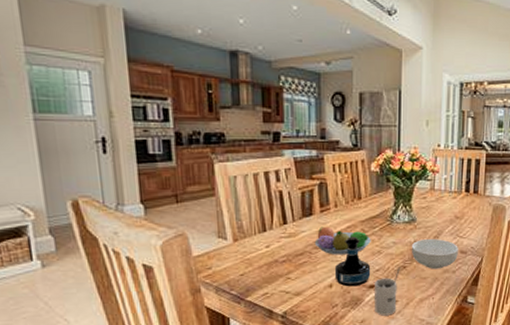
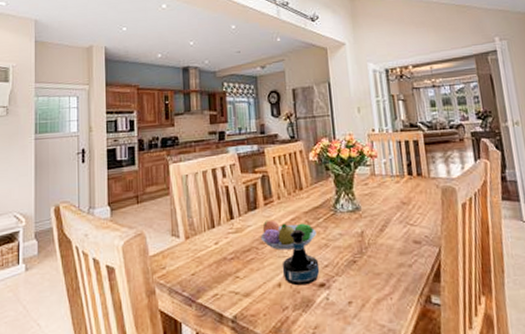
mug: present [375,267,400,316] -> none [325,262,352,321]
cereal bowl: present [411,238,458,269] -> none [358,227,412,263]

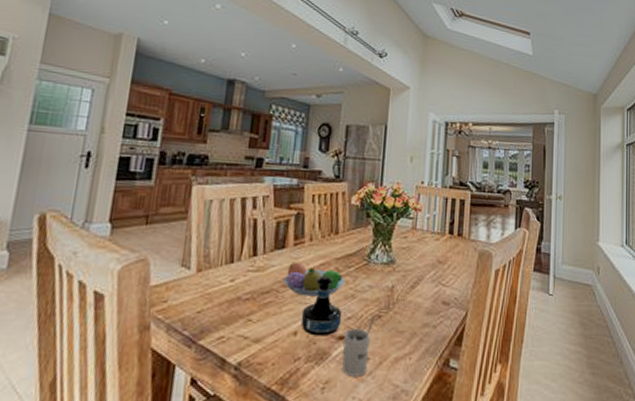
mug: none [325,262,352,321] -> present [342,316,375,377]

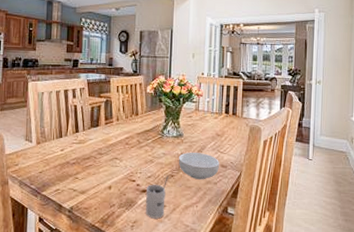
fruit bowl: present [283,262,345,297] -> none [99,136,145,162]
tequila bottle: present [300,275,342,336] -> none [113,146,144,190]
cereal bowl: none [388,284,440,322] -> present [178,152,219,180]

